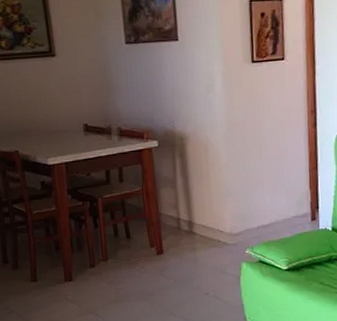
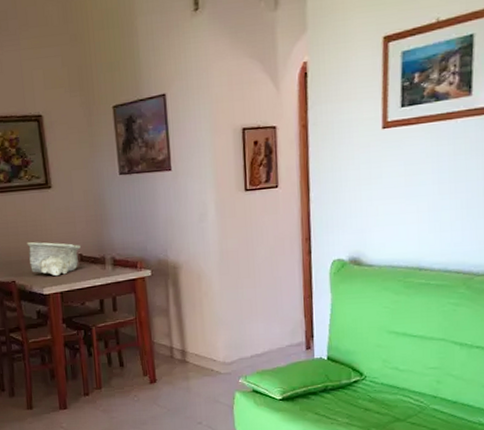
decorative bowl: none [30,110,87,146] -> present [27,241,82,276]

